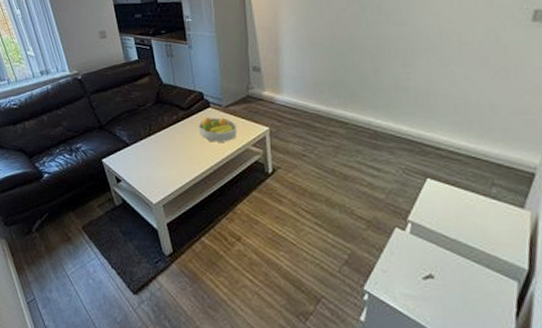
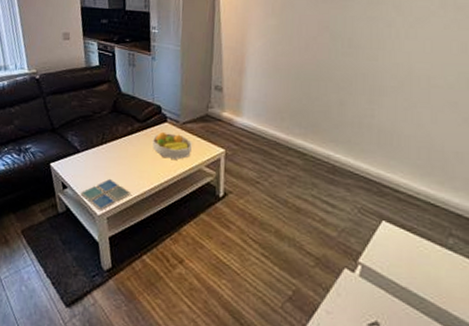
drink coaster: none [134,167,183,200] -> present [80,178,131,211]

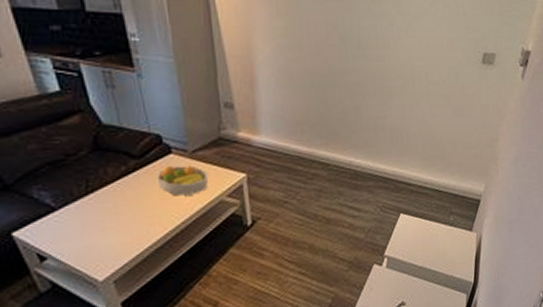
drink coaster: present [80,178,131,211] -> none [68,234,140,276]

